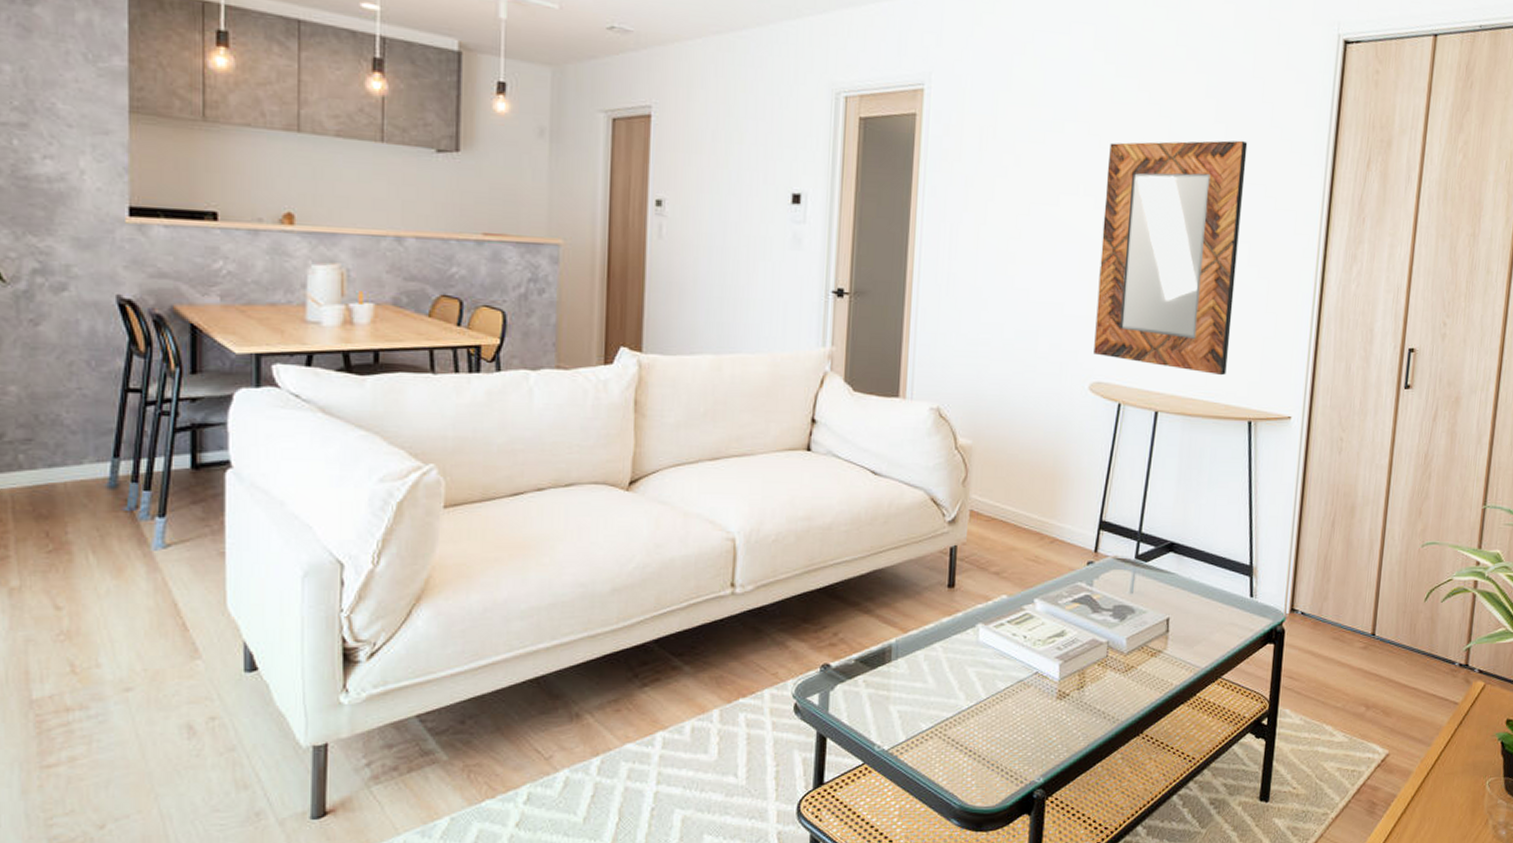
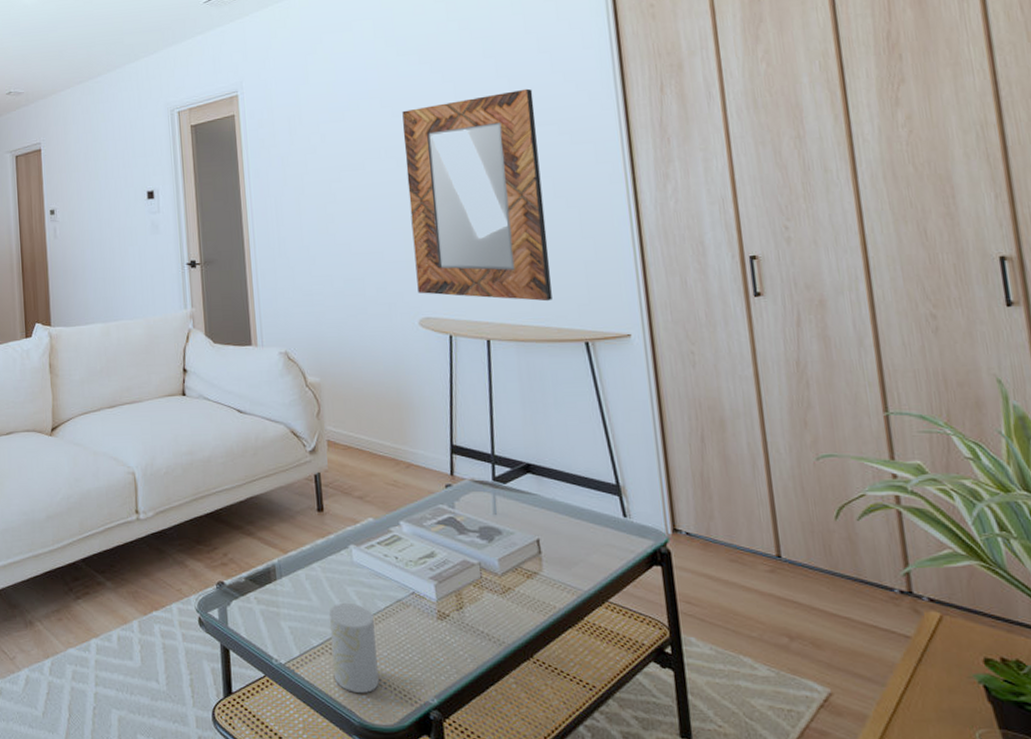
cup: none [940,684,991,776] -> present [328,602,379,693]

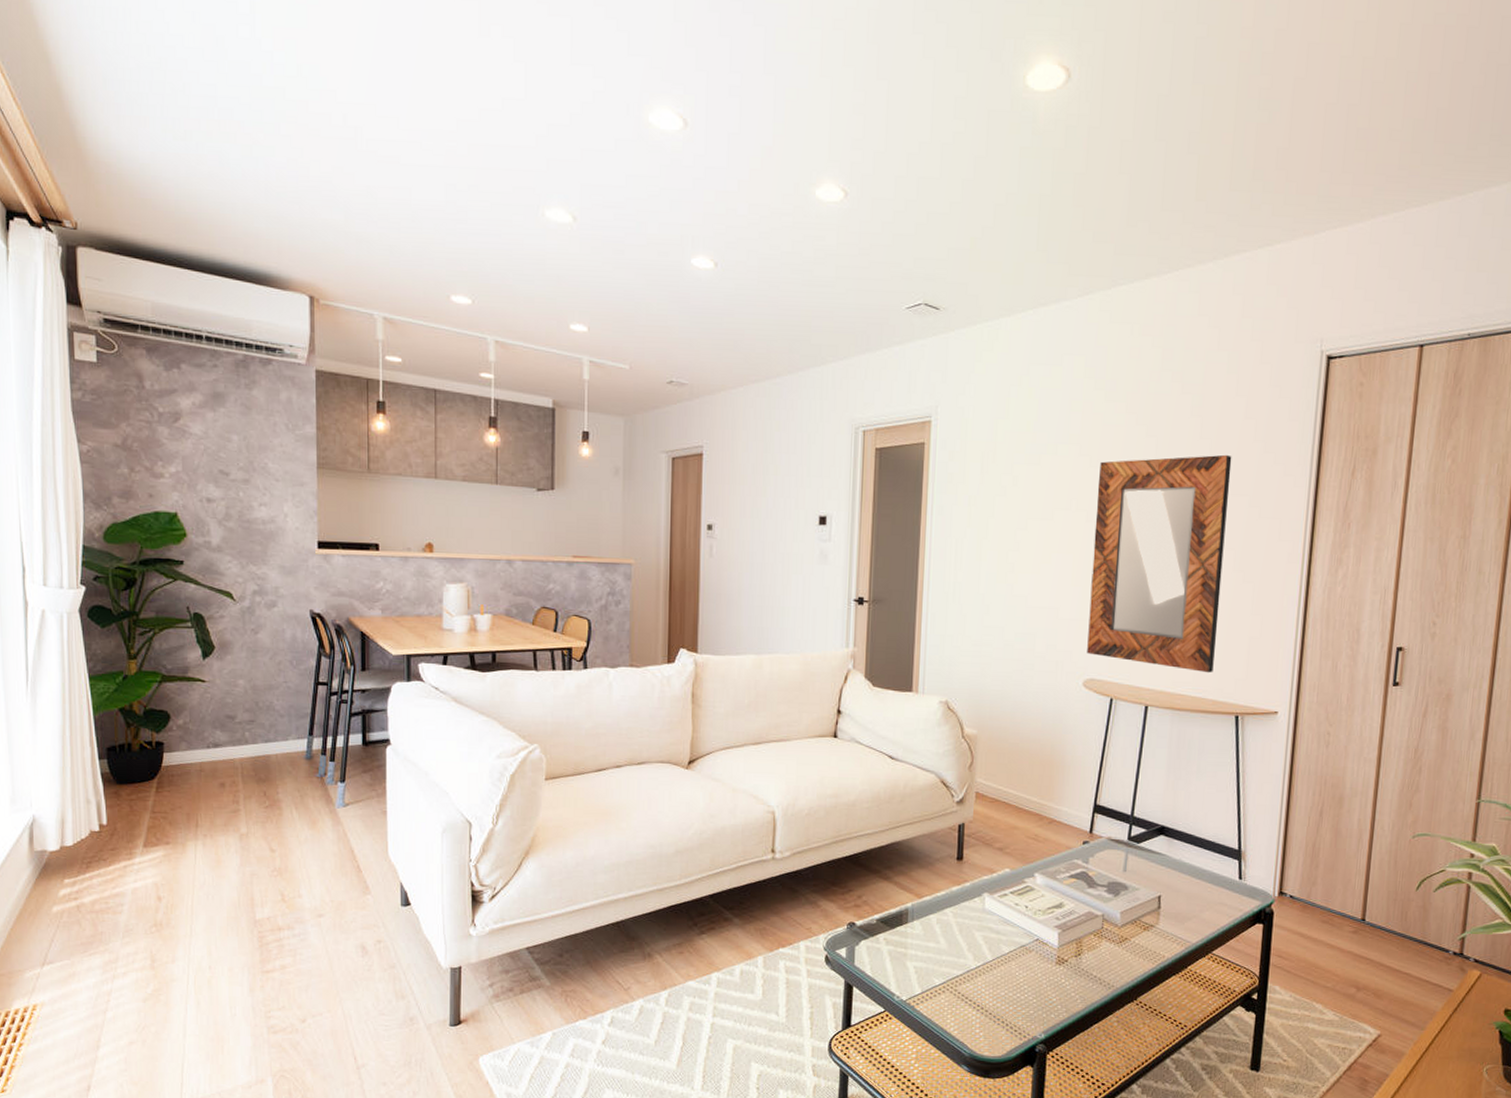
cup: present [328,602,379,693] -> none [951,946,997,1028]

